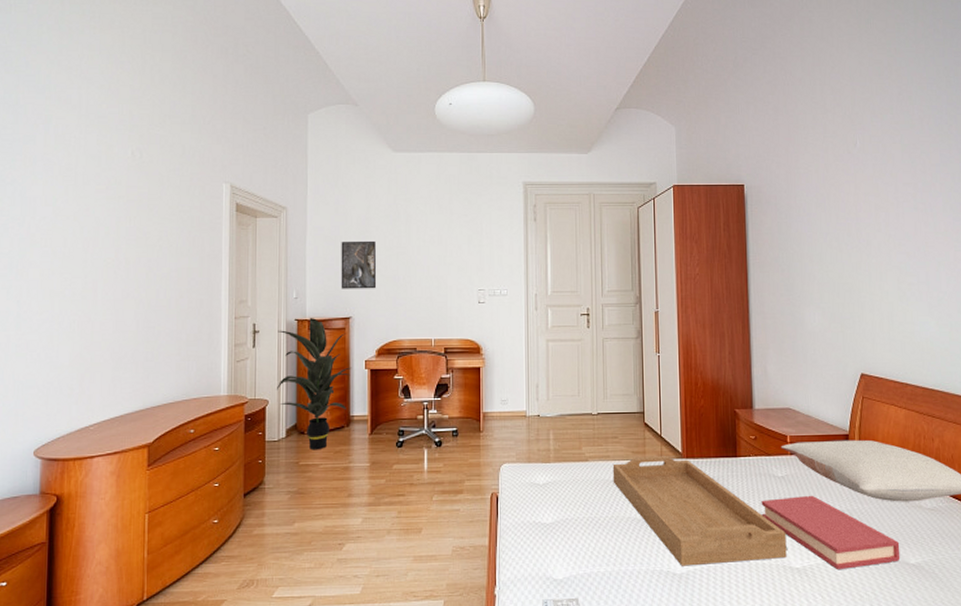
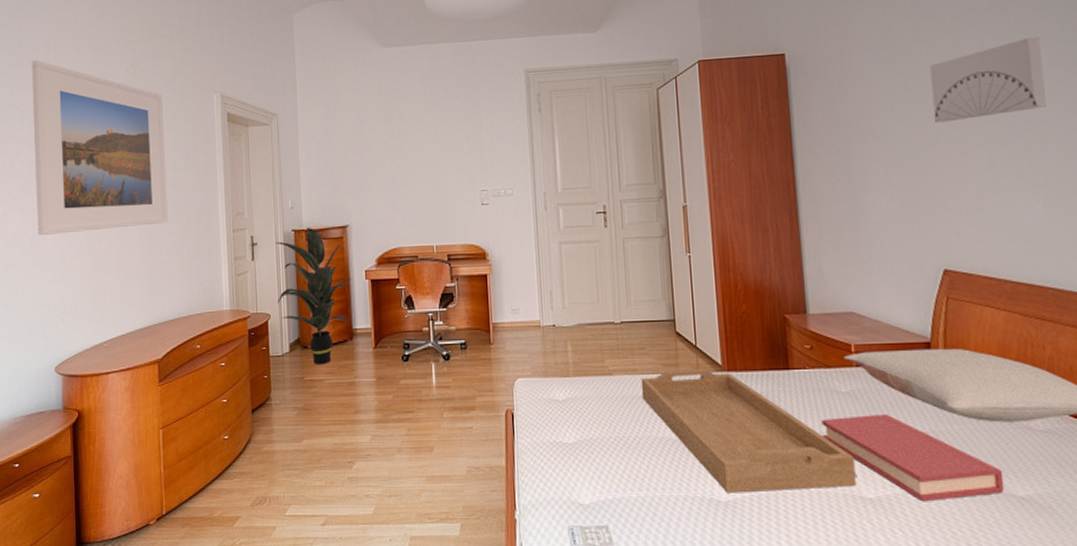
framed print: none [23,136,169,314] -> present [31,59,168,235]
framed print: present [341,240,377,289] -> none [334,143,373,197]
wall art: none [856,185,941,251] -> present [930,36,1046,123]

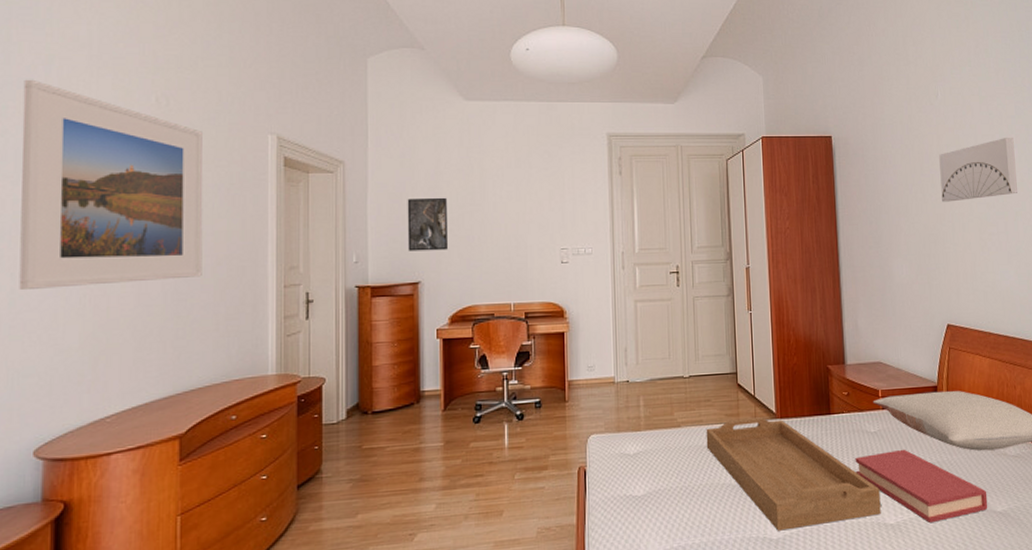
indoor plant: present [275,228,352,365] -> none [334,284,422,432]
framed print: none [334,143,373,197] -> present [407,197,449,251]

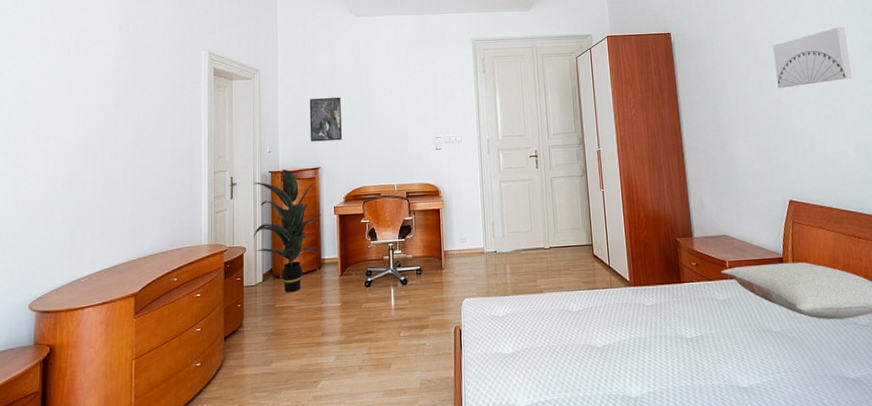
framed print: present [19,79,203,289] -> none [20,15,154,177]
indoor plant: none [334,284,422,432] -> present [252,169,322,293]
serving tray: present [706,417,881,531] -> none [566,285,734,390]
hardback book: present [855,449,988,524] -> none [706,316,841,388]

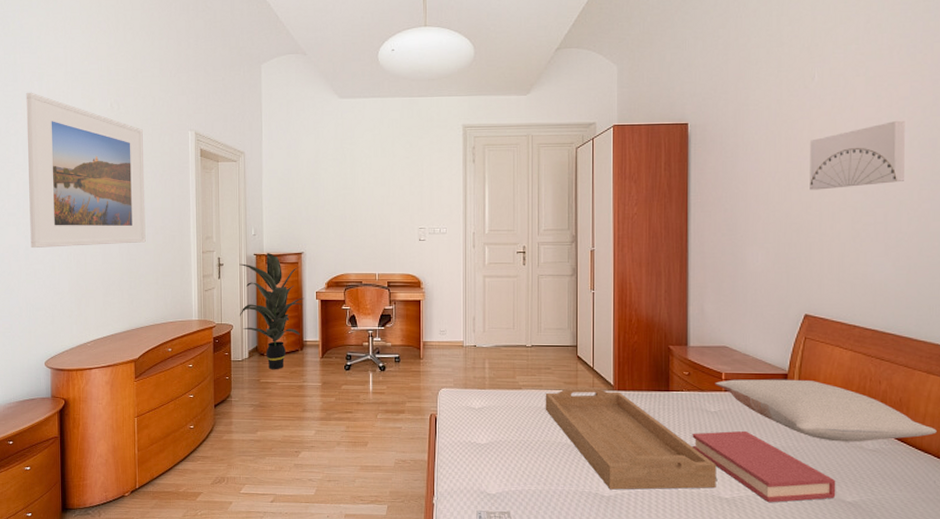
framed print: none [20,15,154,177] -> present [26,92,146,247]
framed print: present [309,96,343,142] -> none [293,182,326,227]
serving tray: none [566,285,734,390] -> present [545,387,716,490]
hardback book: none [706,316,841,388] -> present [692,430,836,503]

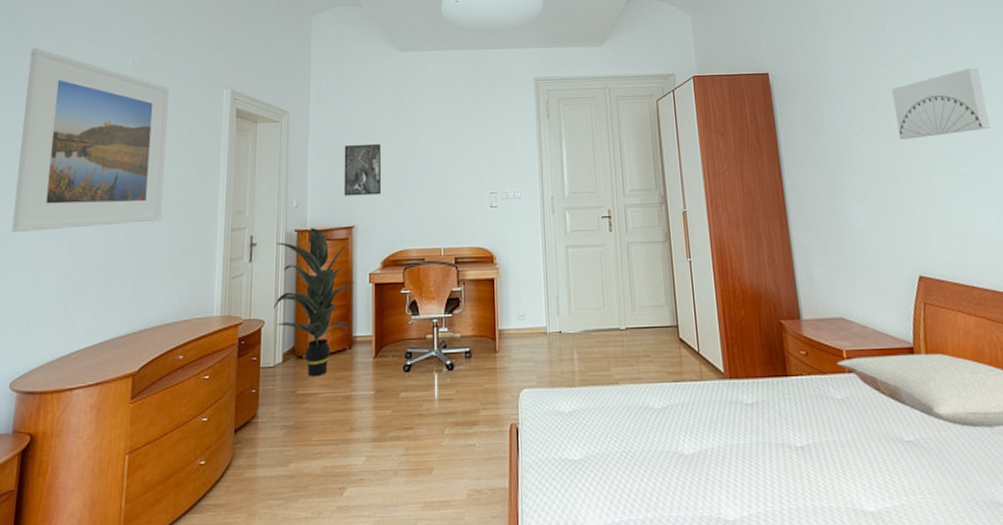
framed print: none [293,182,326,227] -> present [343,143,382,196]
serving tray: present [545,387,716,490] -> none [646,376,857,511]
hardback book: present [692,430,836,503] -> none [820,421,993,514]

